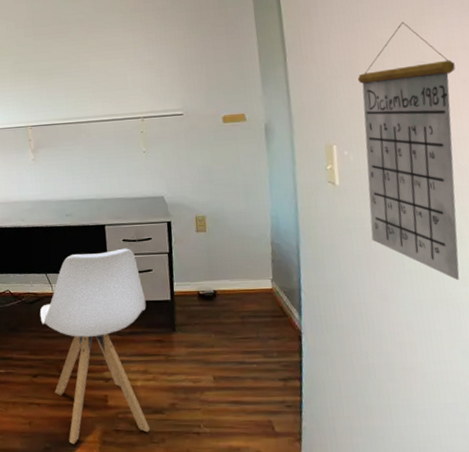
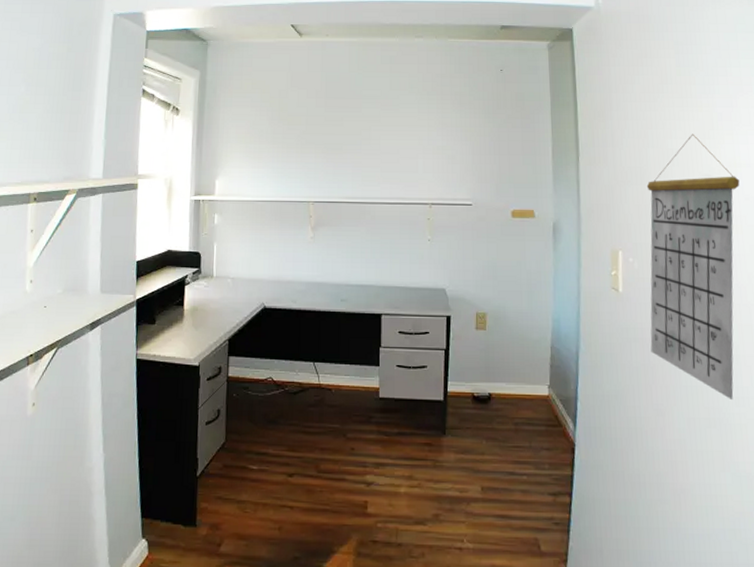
chair: present [39,248,151,445] -> none [302,341,417,556]

